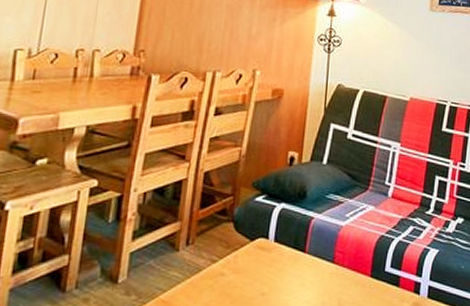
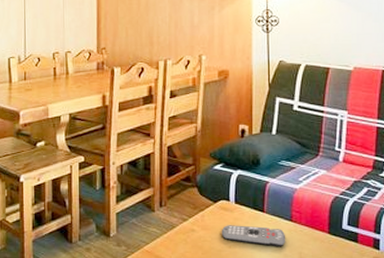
remote control: none [254,268,326,294] -> present [221,225,286,247]

